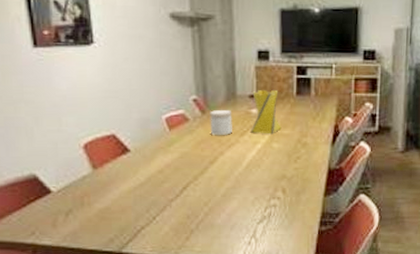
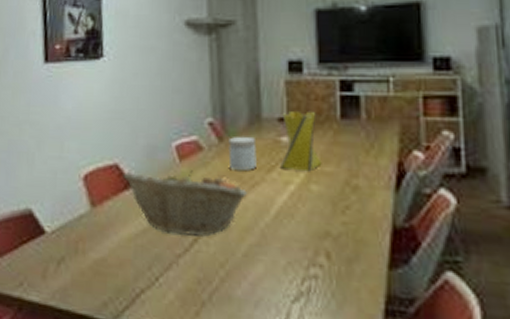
fruit basket: none [120,137,225,185] -> present [123,170,247,237]

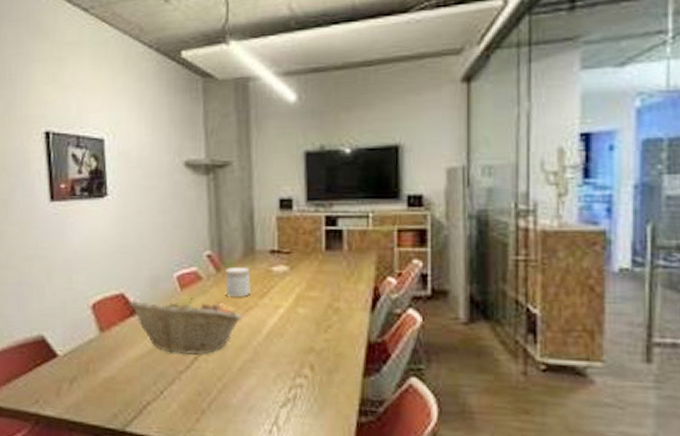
vase: present [281,112,322,172] -> none [272,244,308,297]

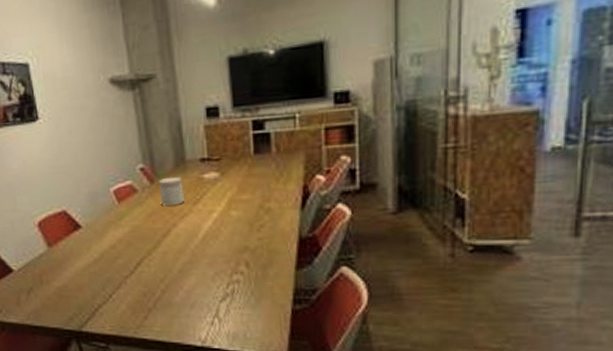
fruit basket: present [129,298,242,355] -> none [71,209,178,261]

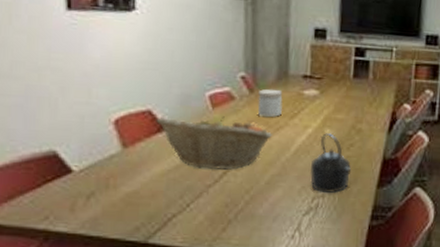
fruit basket: none [71,209,178,261] -> present [156,116,272,170]
kettle: none [220,216,265,277] -> present [310,133,352,193]

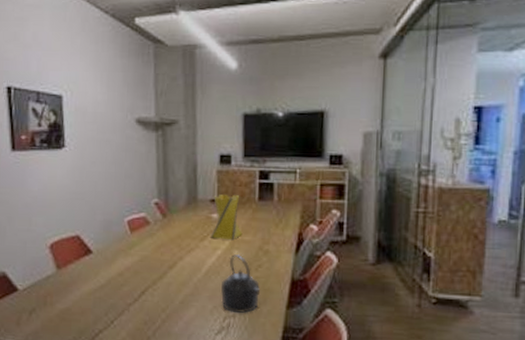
fruit basket: present [156,116,272,170] -> none [83,240,184,290]
jar: present [257,88,283,117] -> none [170,213,193,240]
vase: none [302,70,335,119] -> present [211,195,243,241]

